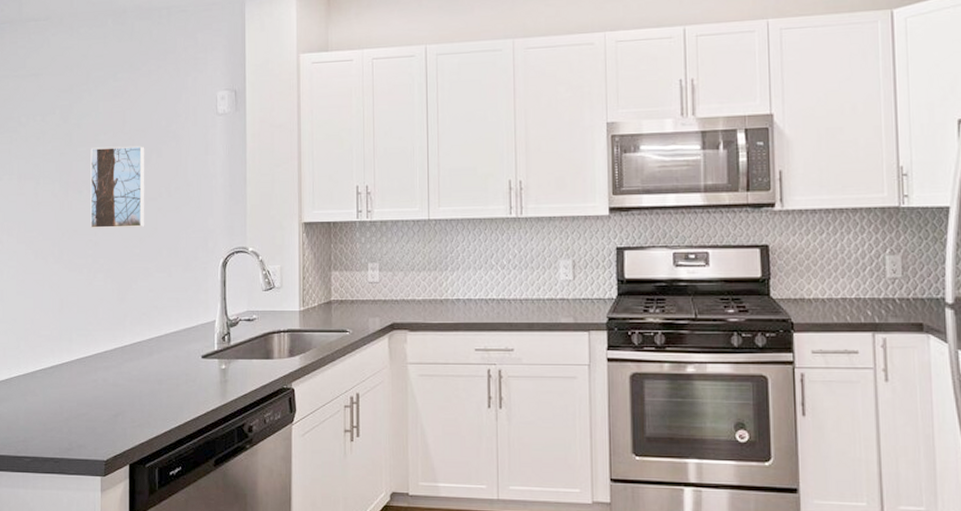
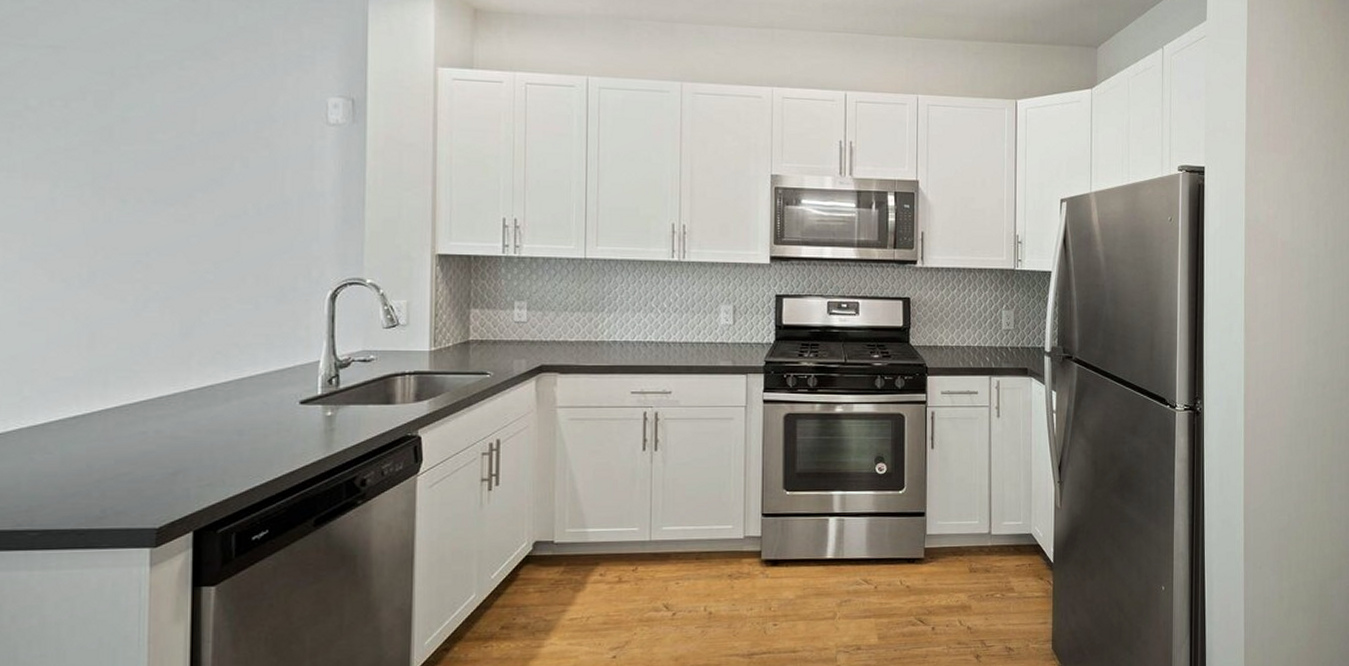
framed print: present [90,145,145,229] -> none [139,147,224,250]

